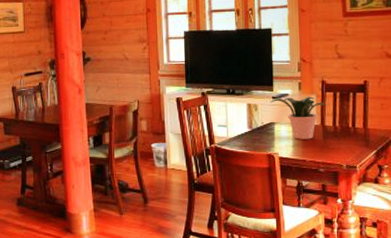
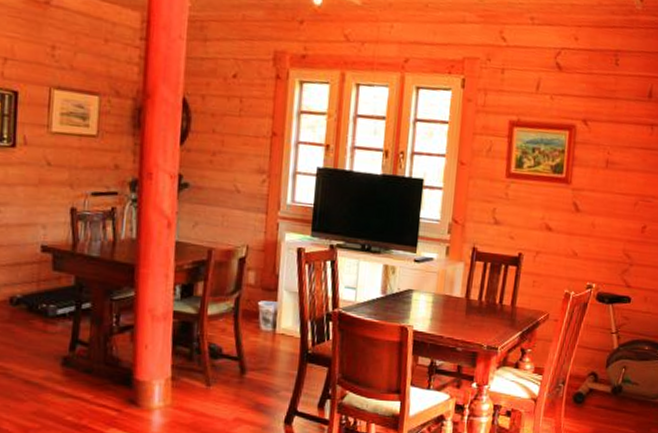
potted plant: present [270,96,327,139] -> none [411,262,475,313]

